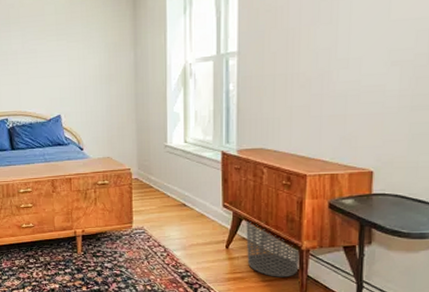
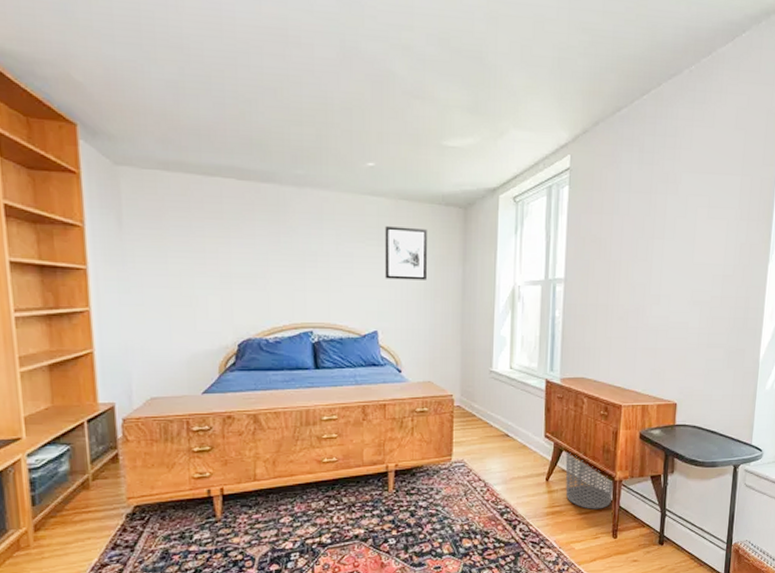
wall art: none [62,20,101,69] -> present [385,226,427,280]

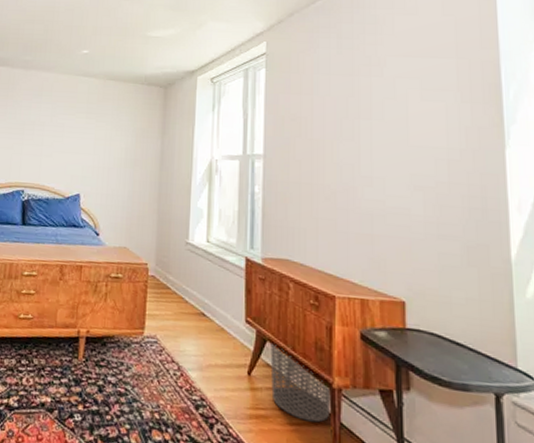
wall art: present [385,226,427,280] -> none [90,102,130,150]

